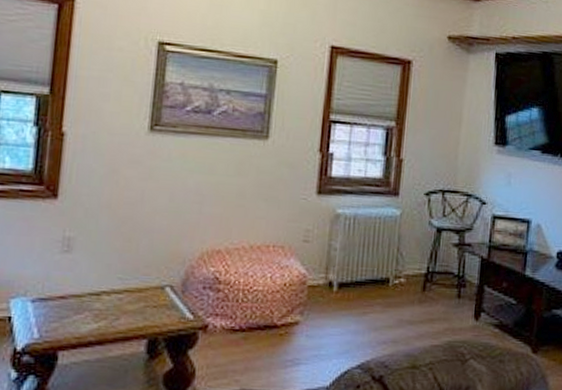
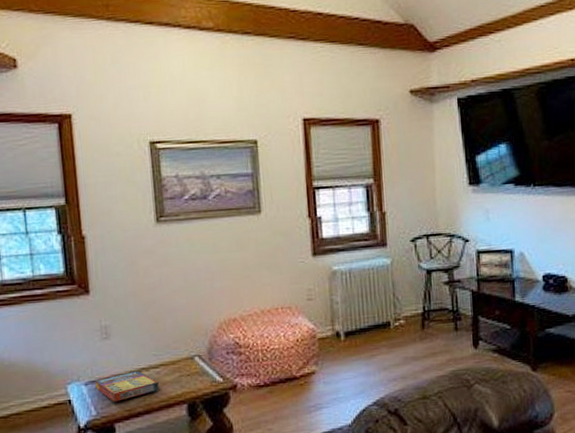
game compilation box: none [43,294,119,326] -> present [95,371,159,402]

